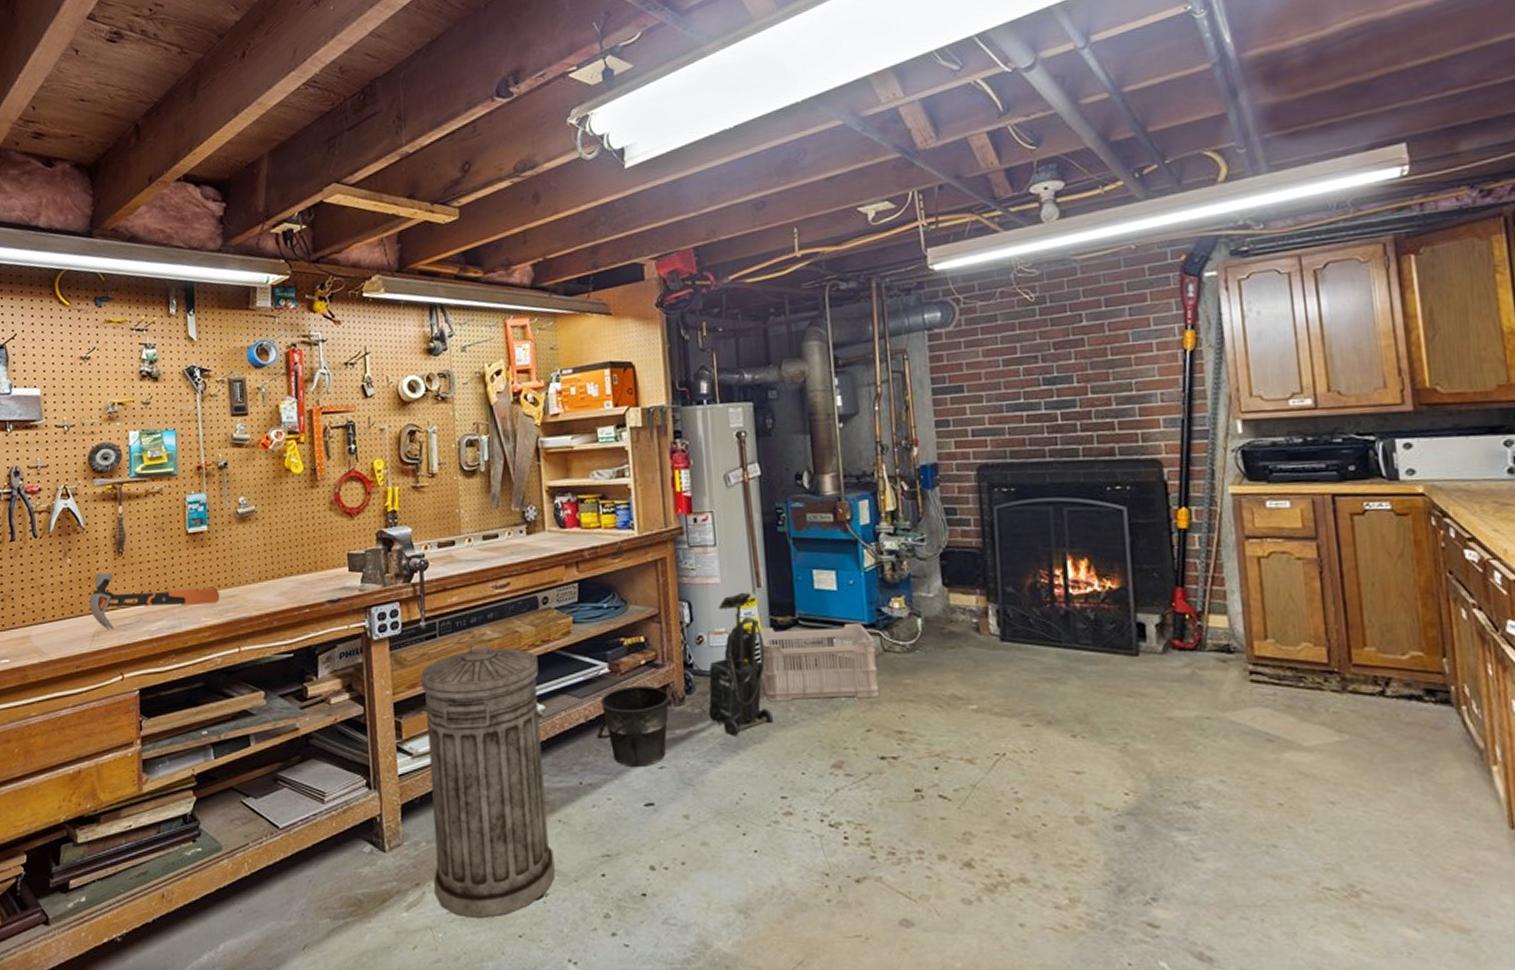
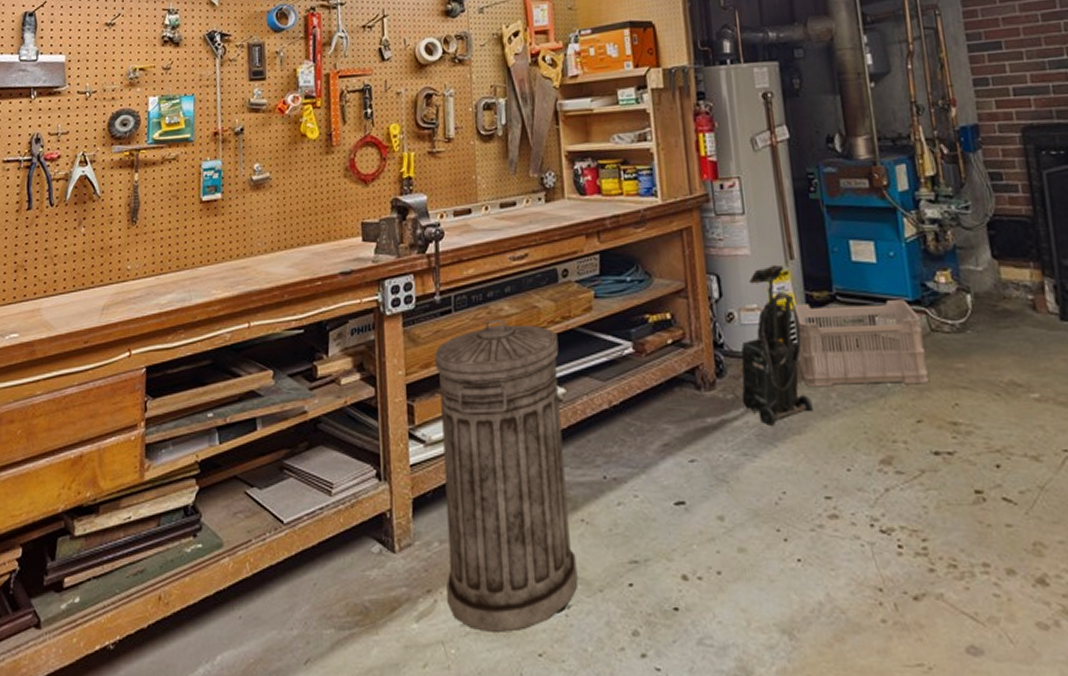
claw hammer: present [89,573,220,630] -> none [101,243,232,303]
bucket: present [597,685,671,767] -> none [621,367,700,459]

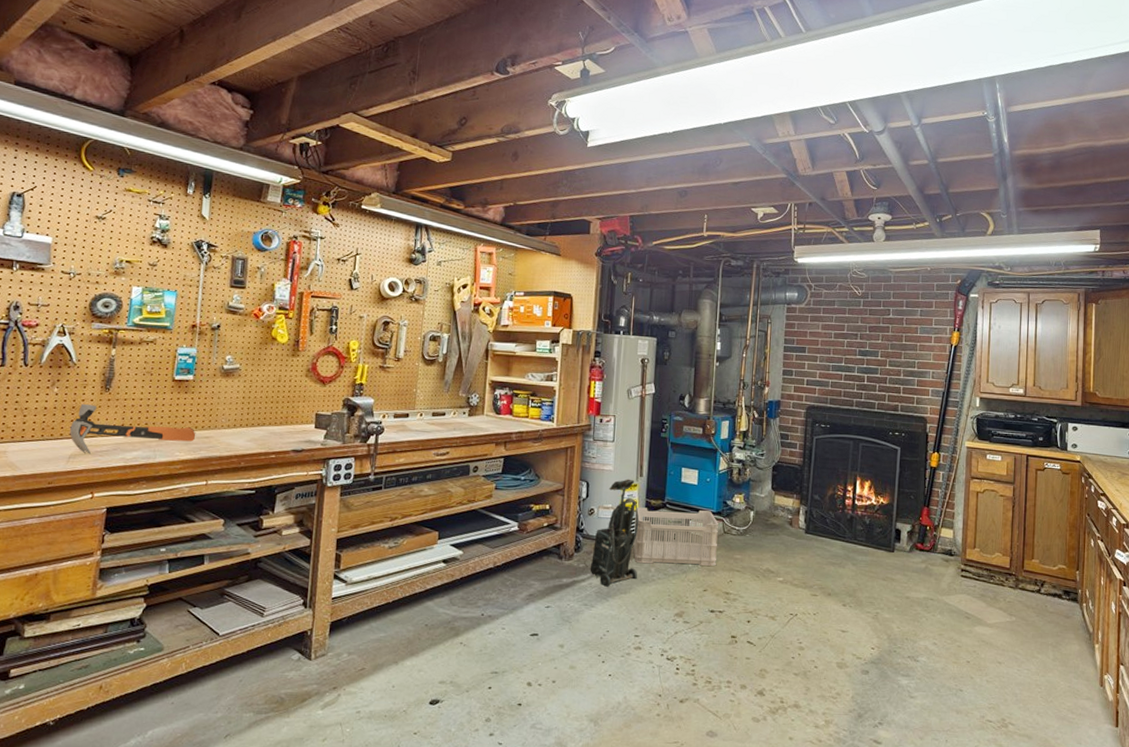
claw hammer: none [101,243,232,303] -> present [70,404,196,454]
trash can: present [434,318,578,632] -> none [348,497,463,718]

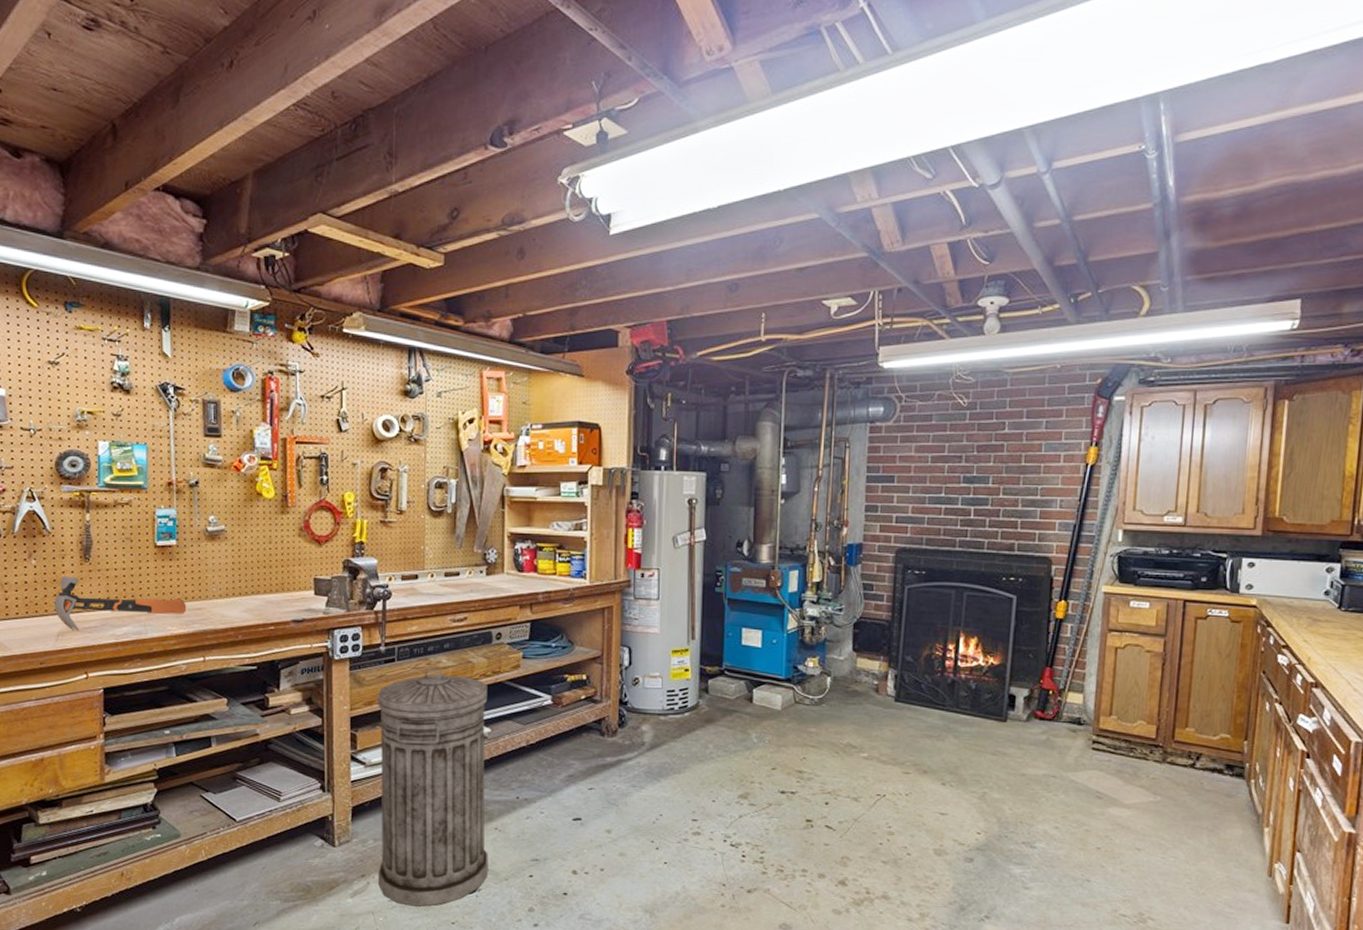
trash can: none [348,497,463,718] -> present [377,669,488,907]
vacuum cleaner: present [590,479,639,587] -> none [637,642,694,766]
plastic crate: present [633,507,719,567] -> none [686,675,789,742]

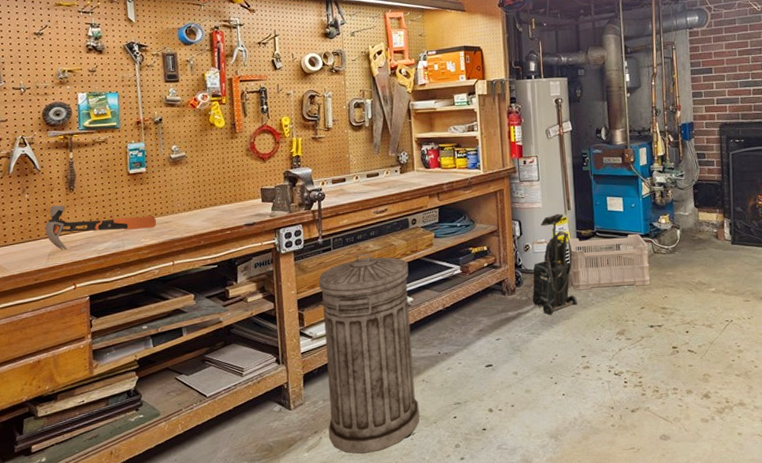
vacuum cleaner: none [637,642,694,766] -> present [532,213,578,315]
plastic crate: none [686,675,789,742] -> present [568,234,651,290]

